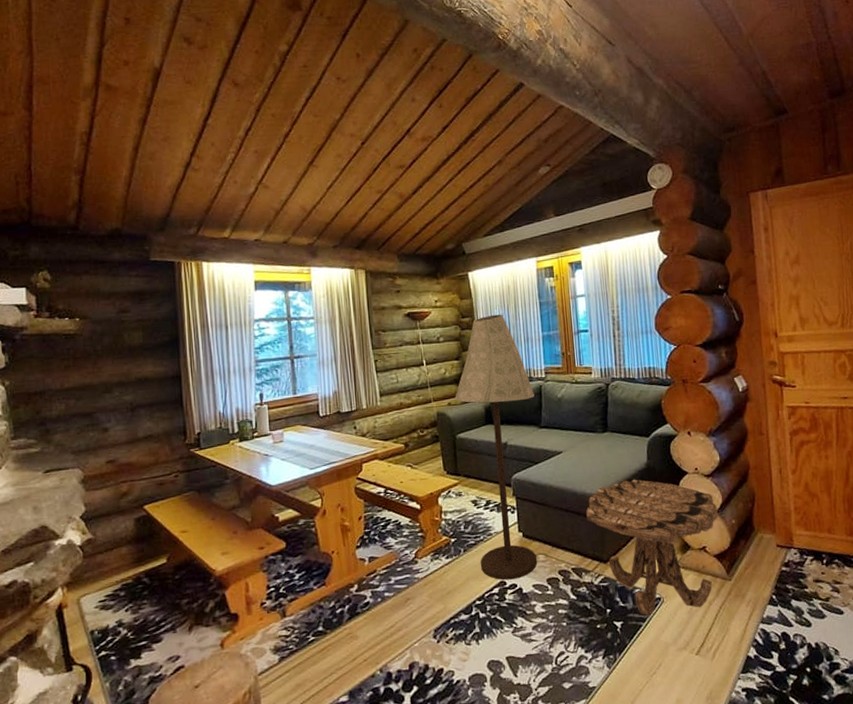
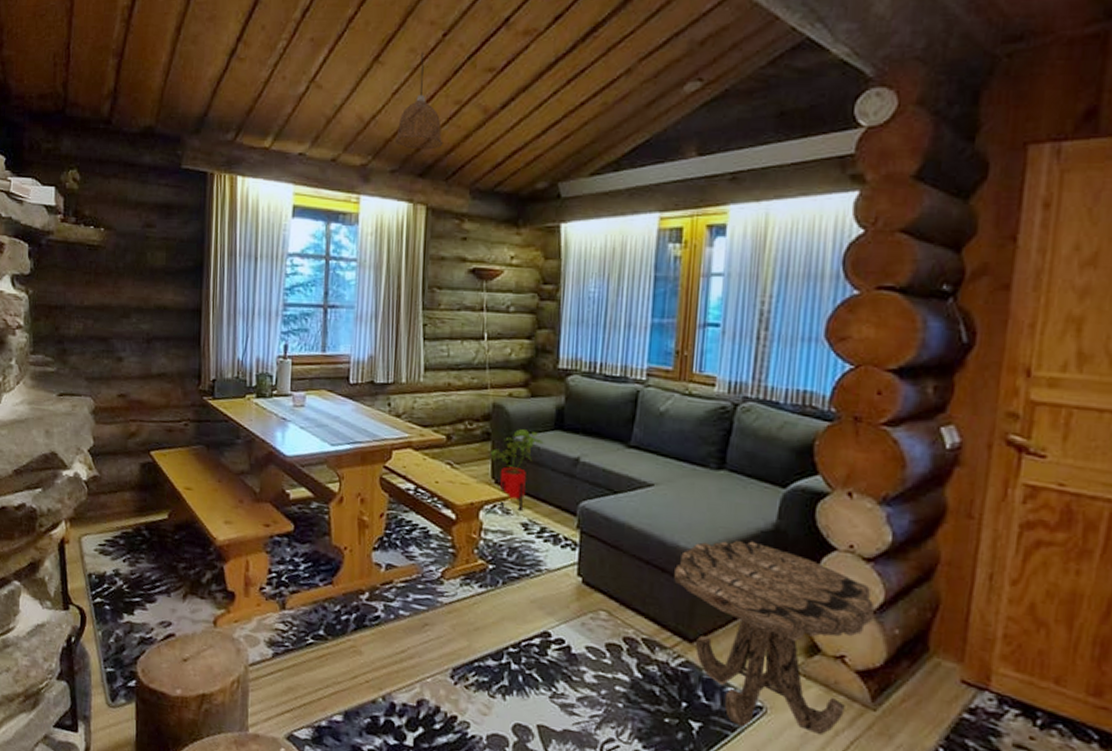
pendant lamp: none [333,157,372,229] -> present [394,52,443,150]
house plant: none [440,428,479,494] -> present [490,429,544,512]
floor lamp: present [455,314,538,580] -> none [519,285,627,634]

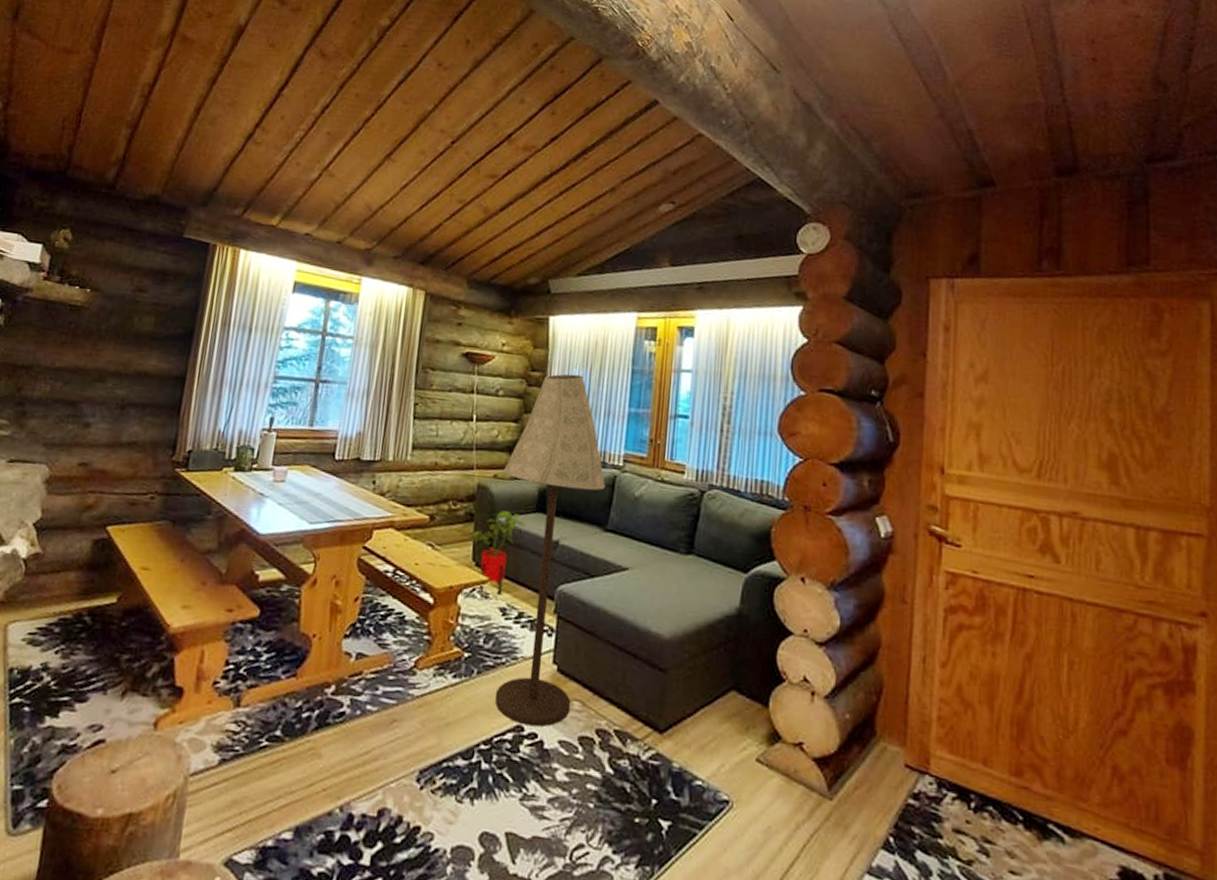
pendant lamp: present [394,52,443,150] -> none [399,155,446,241]
floor lamp: none [519,285,627,634] -> present [495,374,605,727]
side table: present [674,541,875,735] -> none [646,626,827,828]

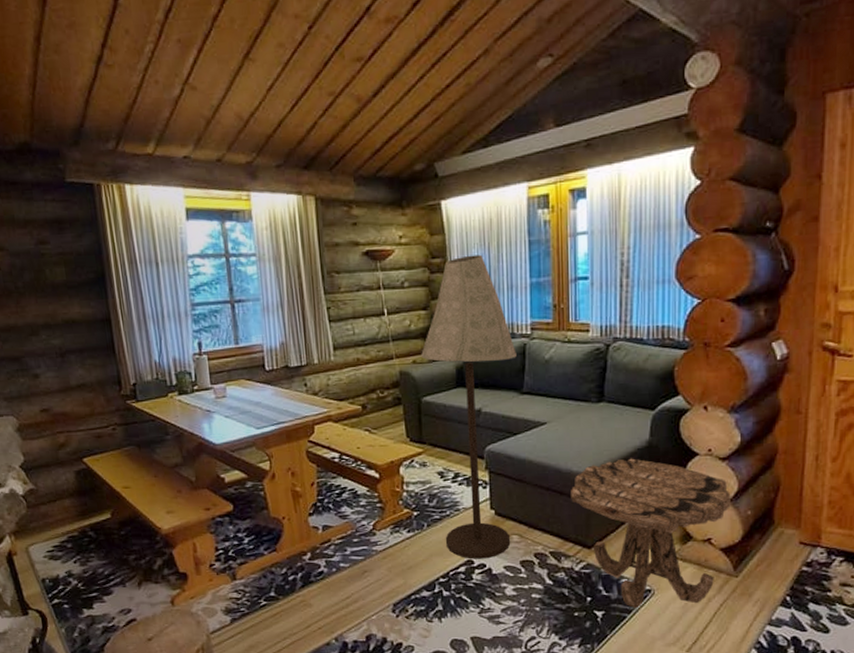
house plant: present [472,511,525,596] -> none [403,391,449,464]
side table: none [646,626,827,828] -> present [571,458,731,609]

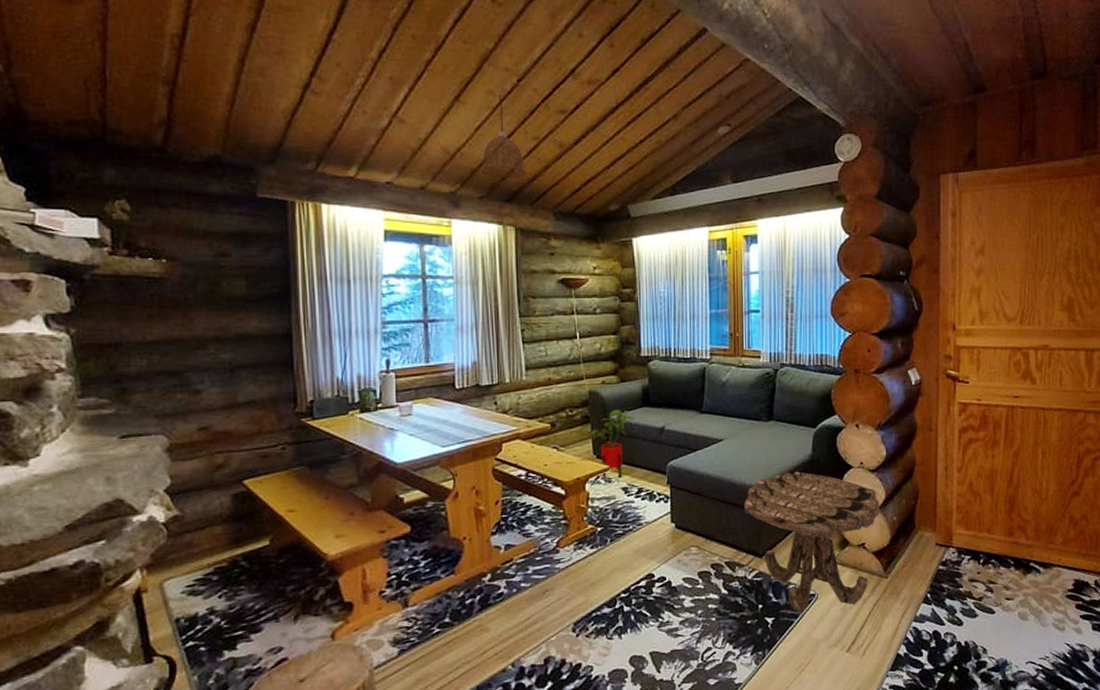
pendant lamp: none [276,46,323,143] -> present [480,94,526,179]
house plant: none [403,391,449,464] -> present [590,410,634,480]
floor lamp: present [421,254,517,559] -> none [610,287,697,573]

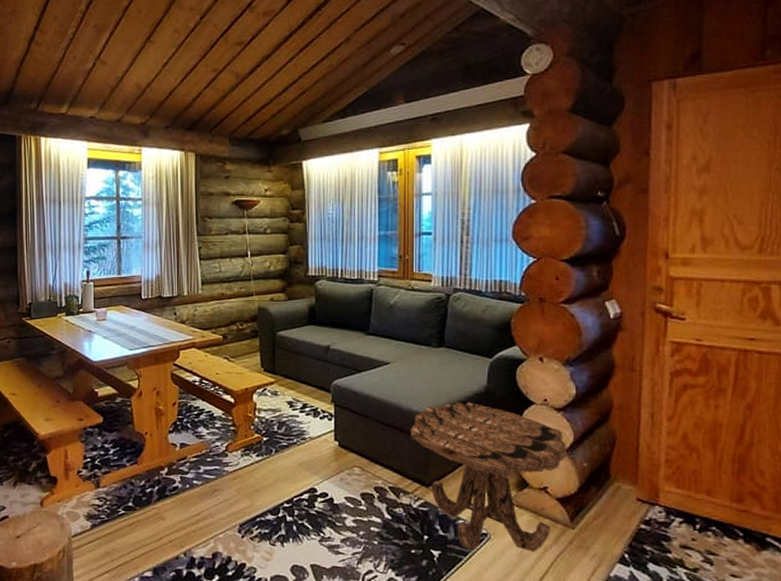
pendant lamp: present [480,94,526,179] -> none [167,32,206,109]
house plant: present [590,410,634,480] -> none [259,326,301,393]

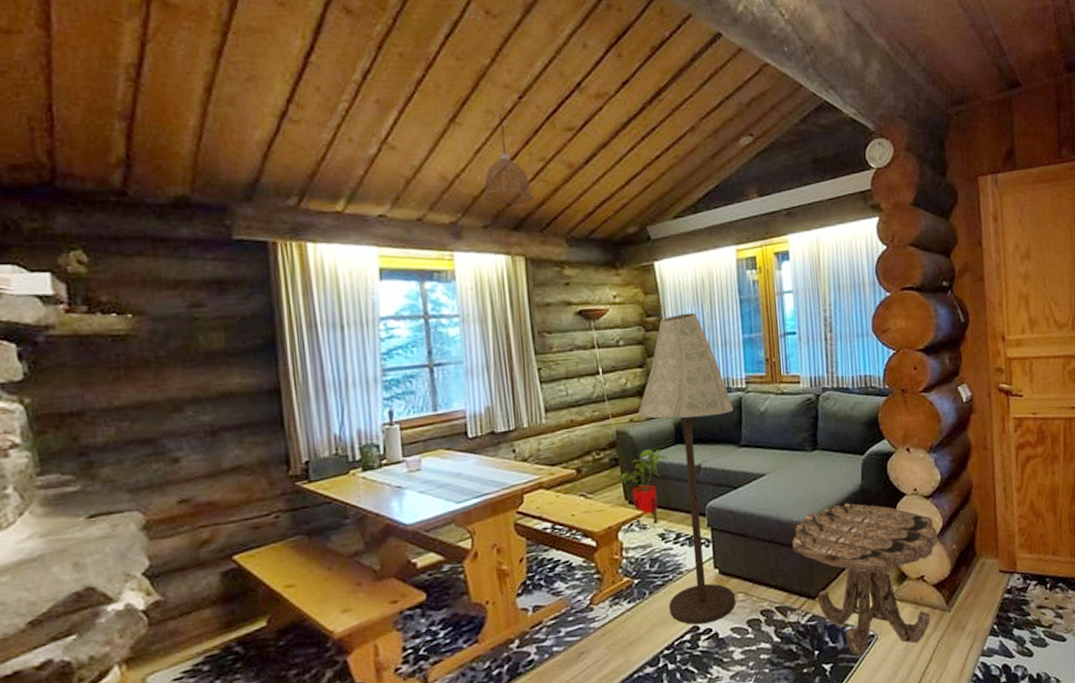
pendant lamp: none [167,32,206,109] -> present [483,113,534,205]
house plant: none [259,326,301,393] -> present [620,449,668,527]
floor lamp: none [278,208,364,488] -> present [638,312,736,625]

